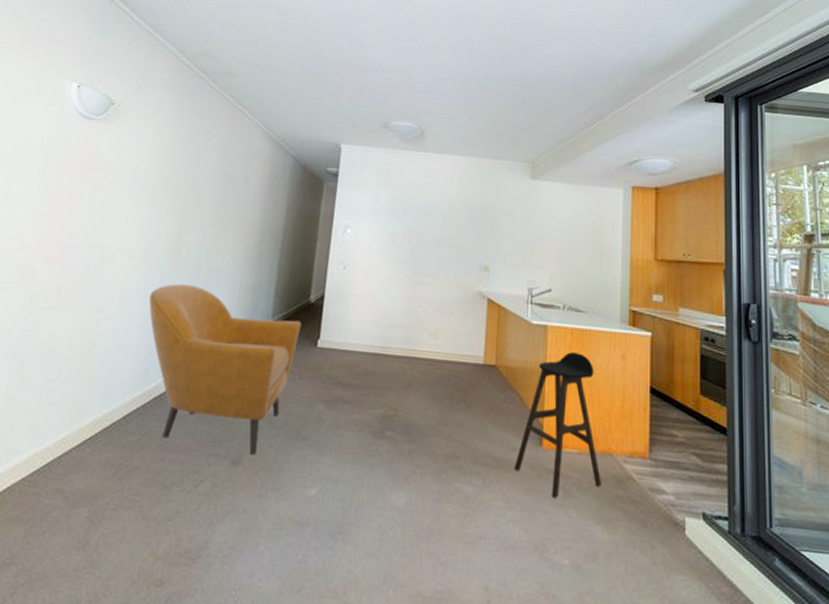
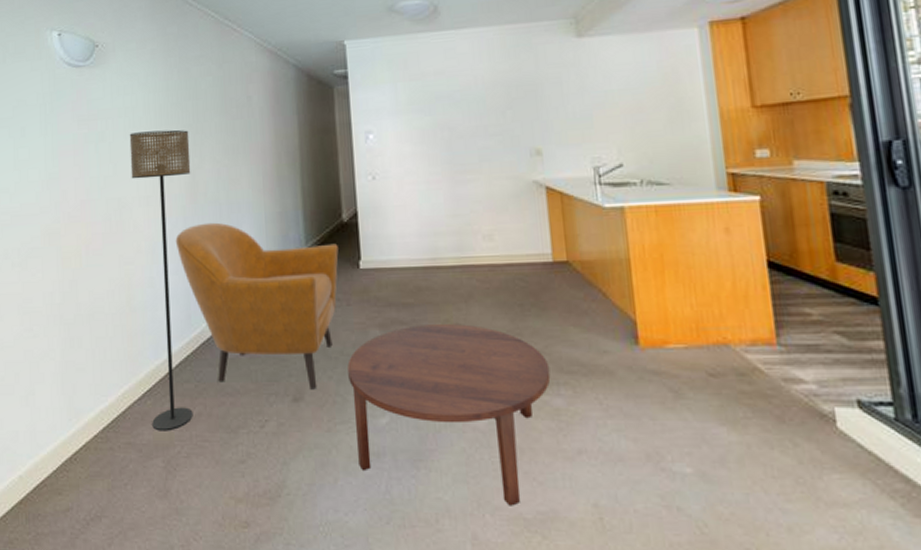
floor lamp: none [86,189,184,481] -> present [129,129,193,431]
coffee table: none [282,405,467,584] -> present [347,324,551,506]
bar stool: present [514,352,602,497] -> none [608,233,721,400]

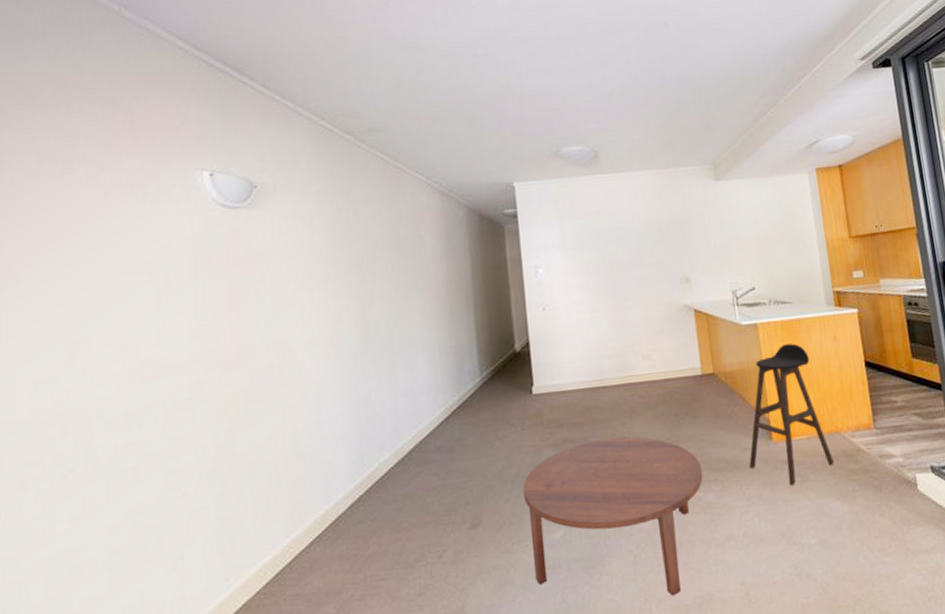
floor lamp: present [129,129,193,431] -> none [293,270,367,577]
armchair: present [175,222,339,390] -> none [345,360,512,519]
bar stool: none [608,233,721,400] -> present [749,343,835,485]

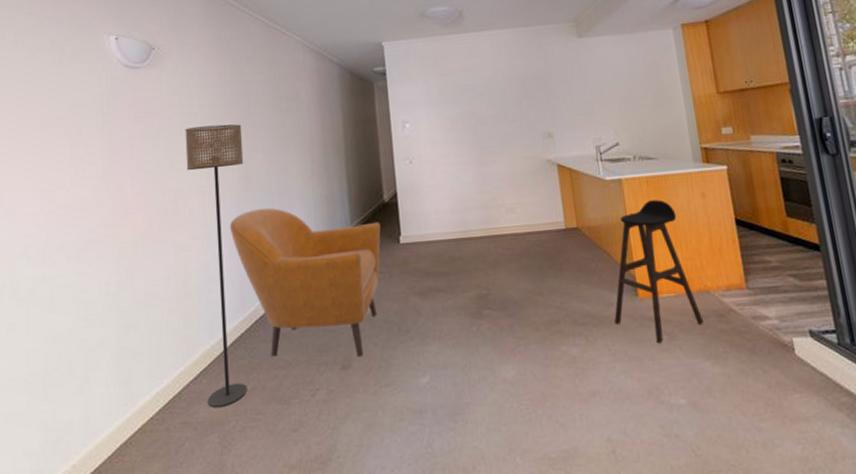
floor lamp: none [293,270,367,577] -> present [185,124,248,408]
armchair: none [345,360,512,519] -> present [229,207,381,357]
coffee table: present [523,436,703,596] -> none [391,287,568,448]

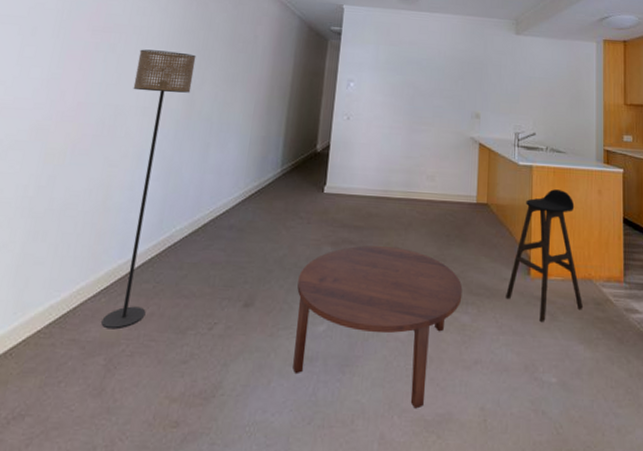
armchair: present [229,207,381,357] -> none [162,137,309,297]
coffee table: none [391,287,568,448] -> present [293,245,463,409]

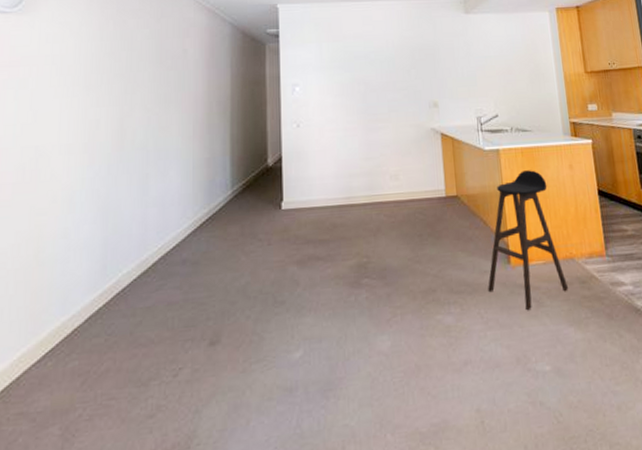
floor lamp: present [101,49,196,330] -> none [51,78,121,395]
coffee table: present [293,245,463,409] -> none [266,256,443,423]

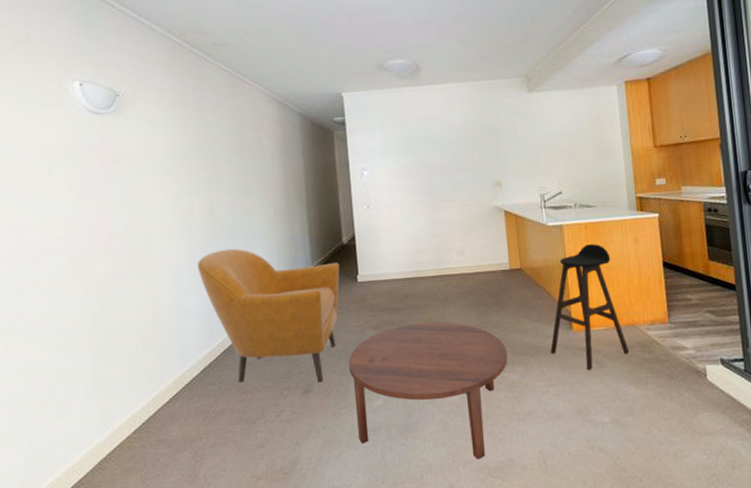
armchair: none [96,169,262,334] -> present [197,248,340,383]
coffee table: none [266,256,443,423] -> present [348,322,508,460]

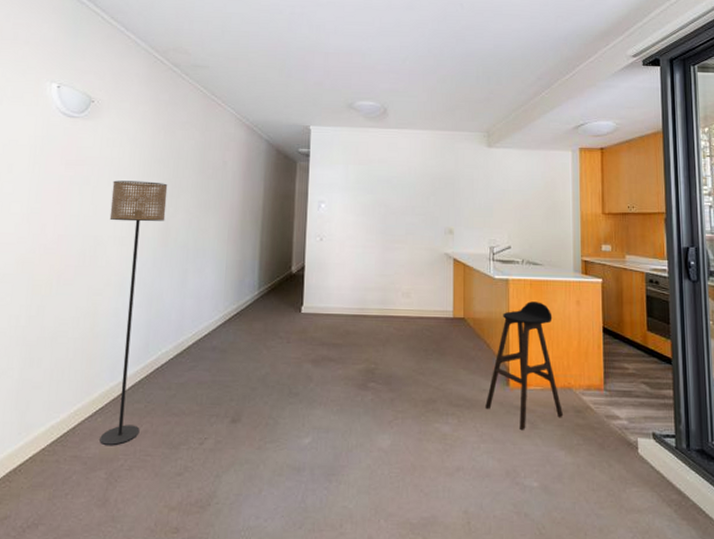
floor lamp: none [151,169,217,428] -> present [100,180,168,446]
armchair: present [197,248,340,383] -> none [143,264,285,413]
coffee table: present [348,322,508,460] -> none [281,362,442,513]

